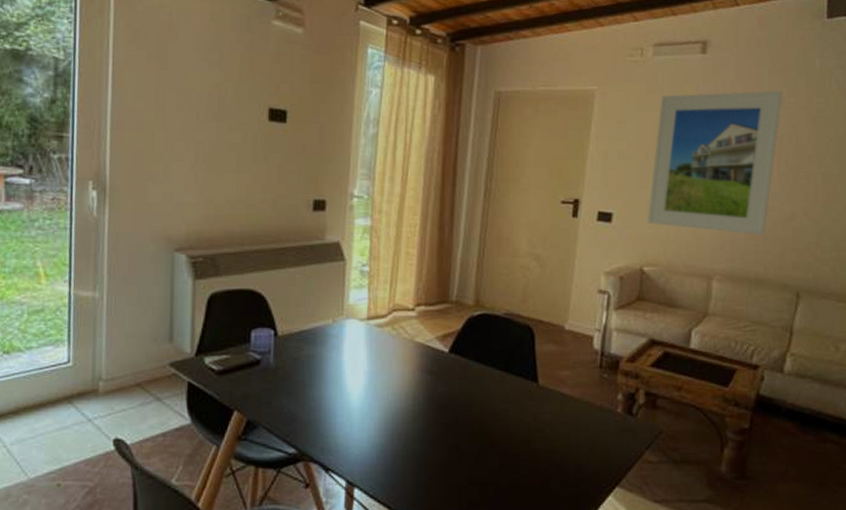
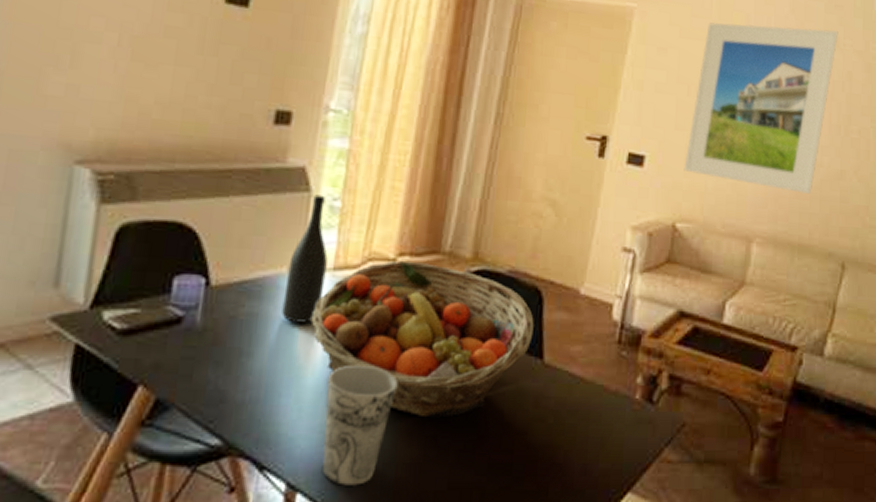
wine bottle: none [332,263,362,361] -> present [282,194,328,323]
fruit basket: none [353,309,528,430] -> present [311,260,534,418]
cup: none [370,391,424,482] -> present [322,364,398,486]

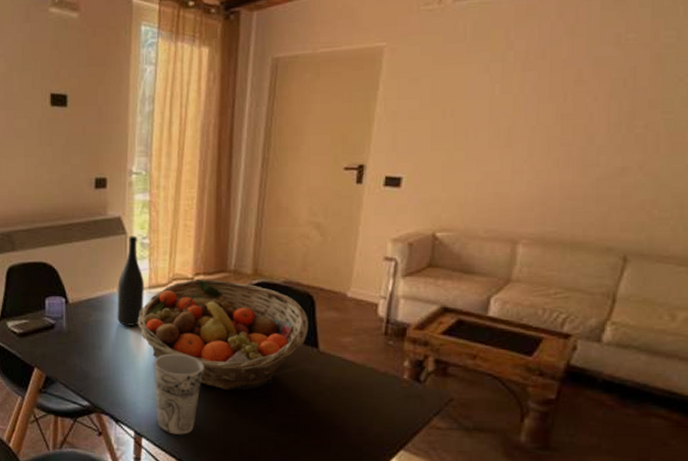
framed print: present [684,22,838,194] -> none [442,27,619,194]

